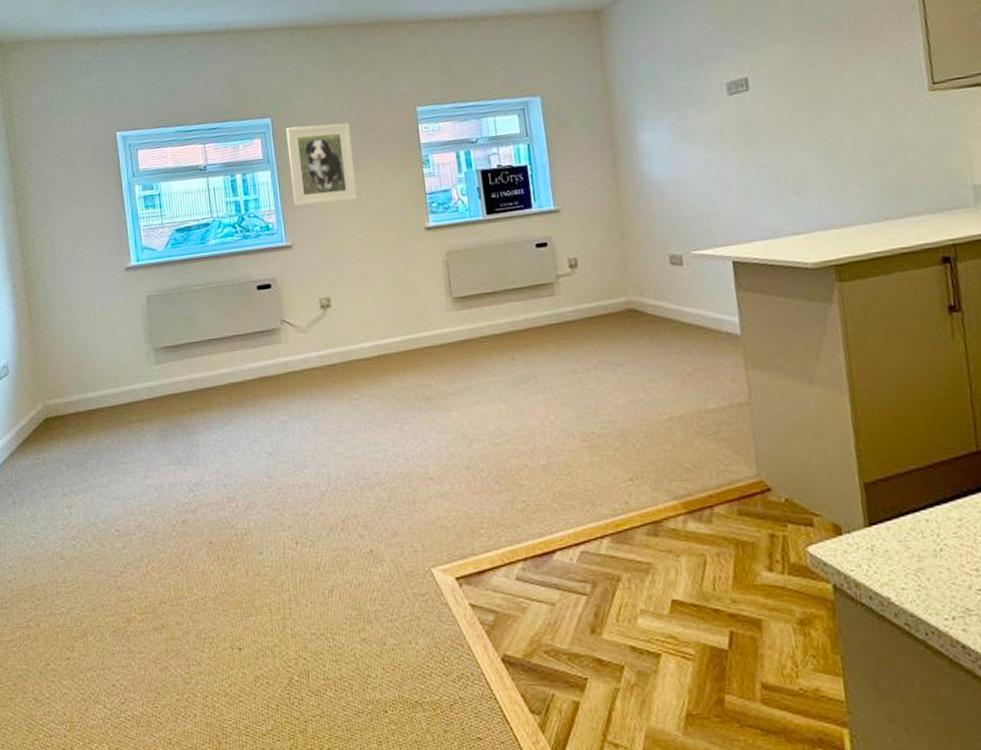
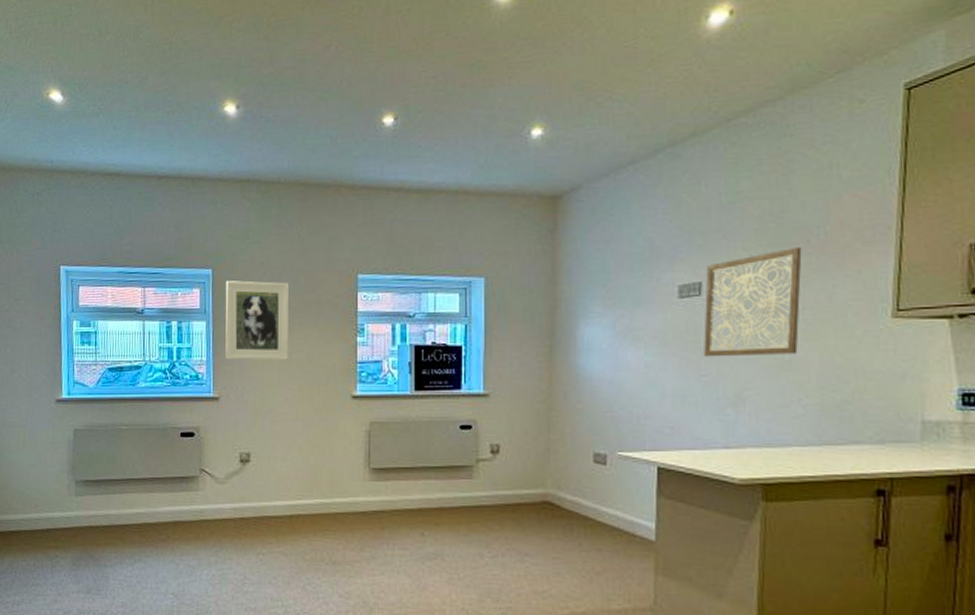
wall art: none [750,33,848,149] -> present [704,246,802,357]

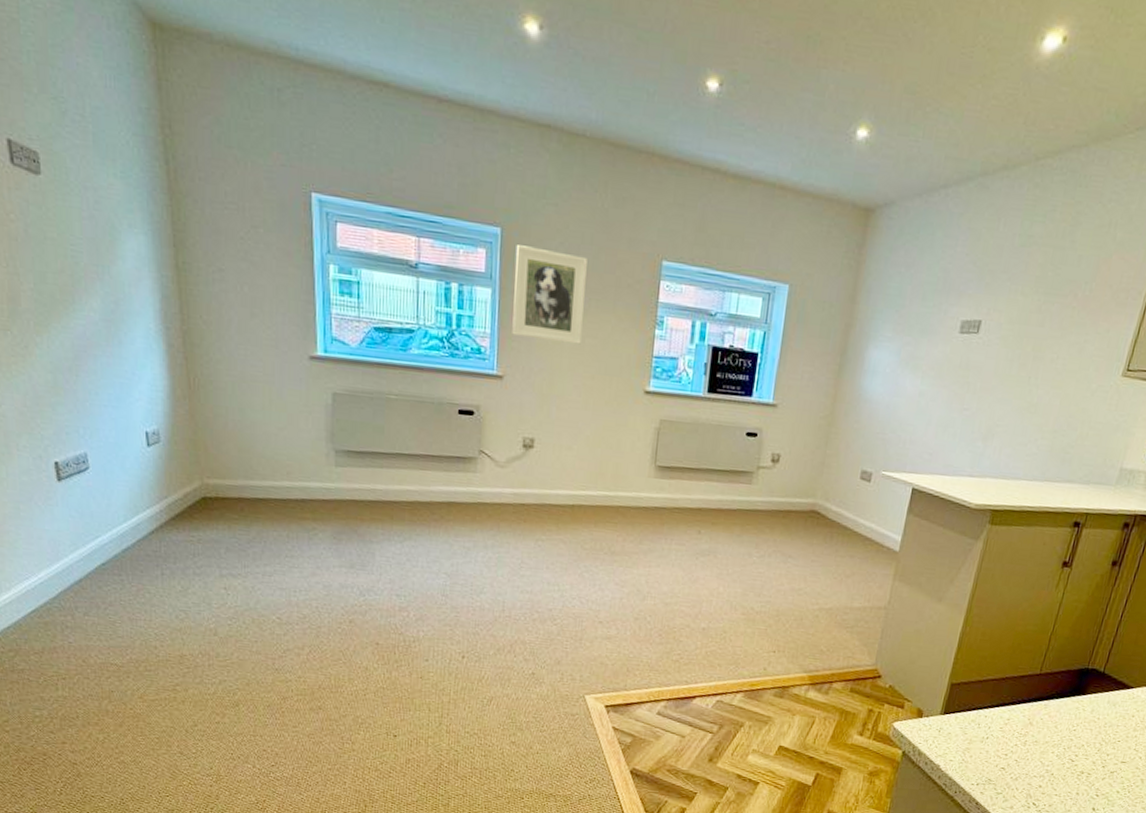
wall art: present [704,246,802,357] -> none [969,298,1069,400]

